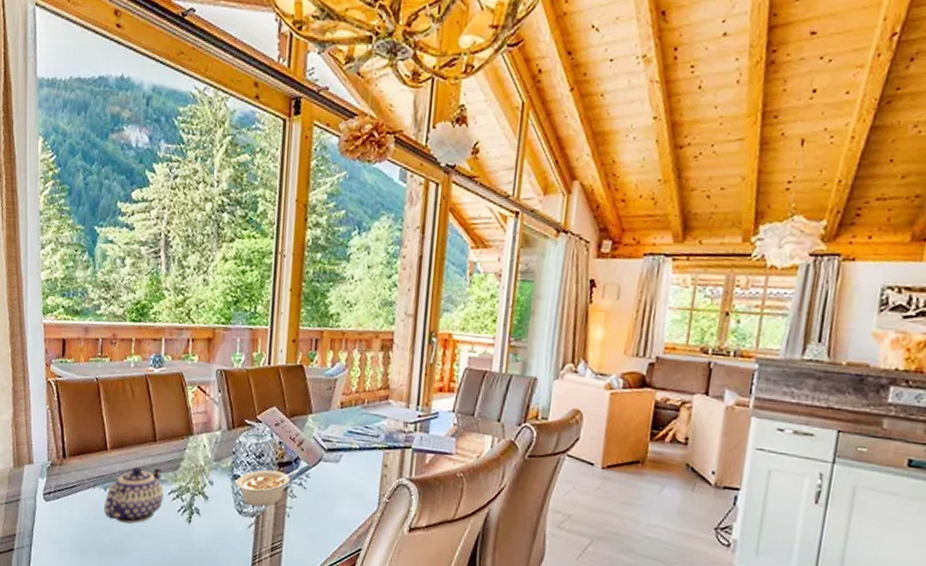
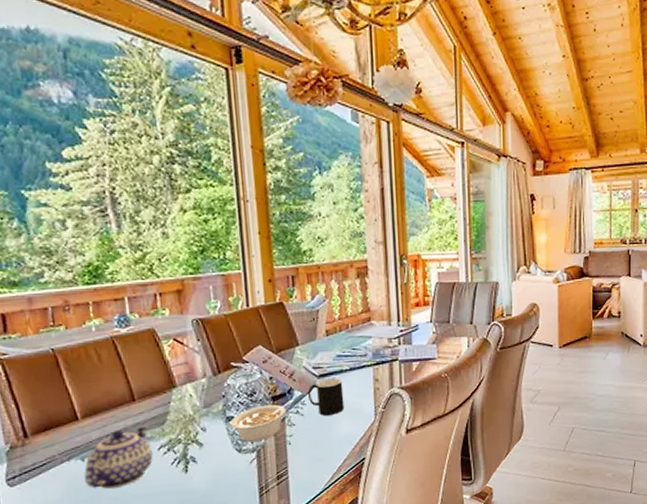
cup: none [313,454,350,495] -> present [307,378,345,416]

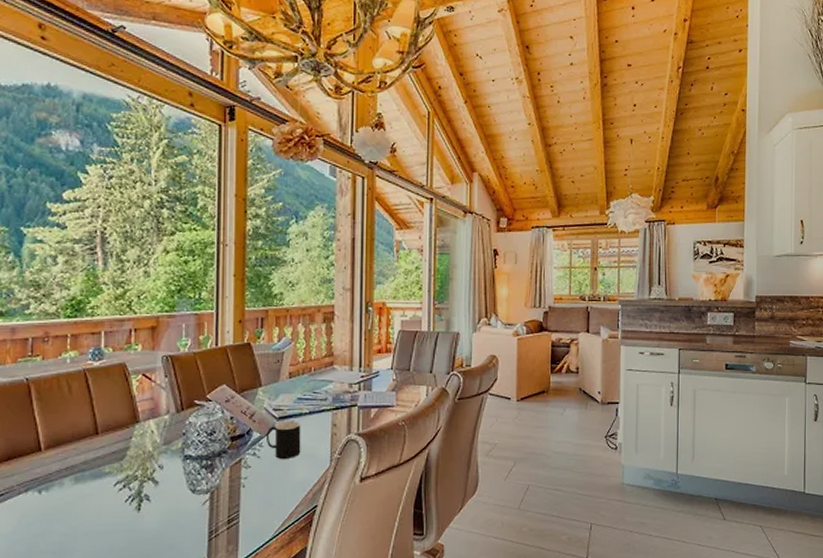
teapot: present [84,426,153,489] -> none [39,460,108,524]
legume: present [230,399,294,443] -> none [187,440,252,483]

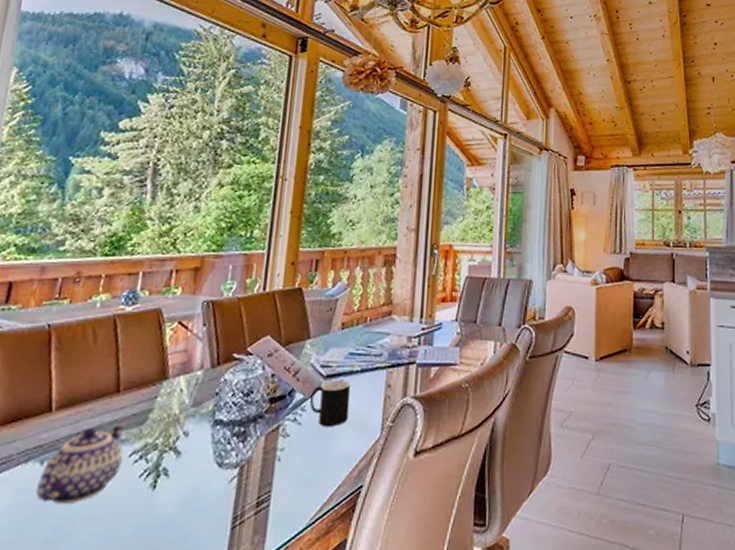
teapot: none [39,460,108,524] -> present [36,425,125,504]

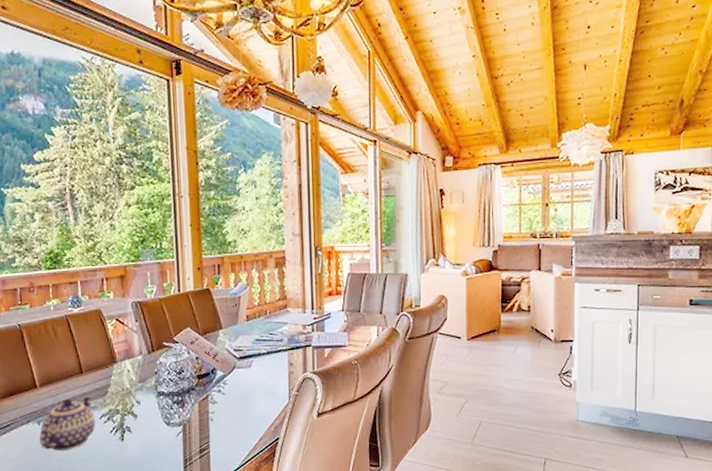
cup: present [309,381,351,426] -> none [228,361,262,395]

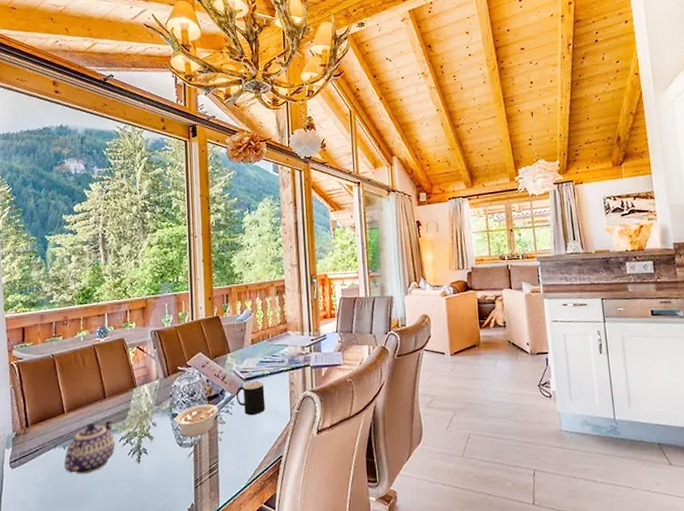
legume: none [161,378,217,417] -> present [175,399,225,438]
cup: none [228,361,262,395] -> present [235,381,266,415]

